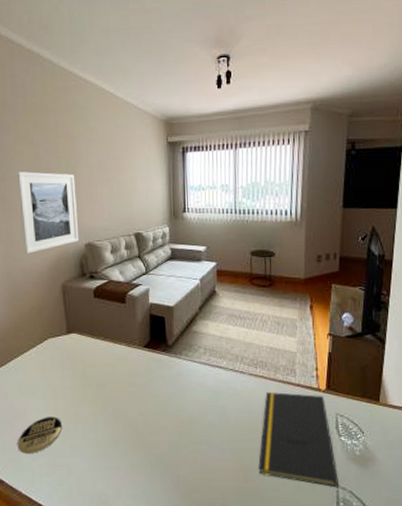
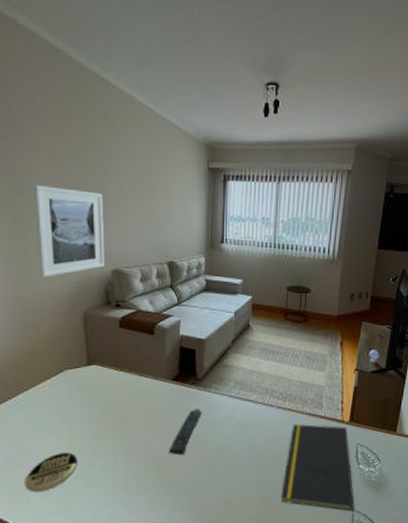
remote control: none [144,375,174,421] -> present [168,409,202,455]

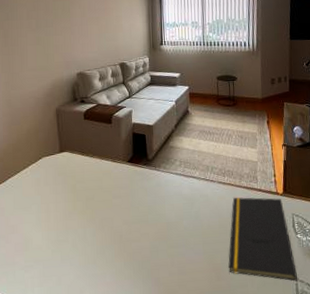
coaster: present [25,452,77,492] -> none [11,229,53,266]
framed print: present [34,185,106,278] -> none [19,12,72,83]
remote control: present [168,409,202,455] -> none [128,186,154,229]

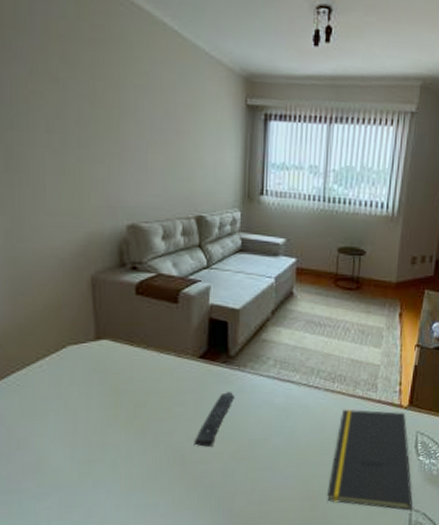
remote control: none [128,186,154,229] -> present [194,392,234,447]

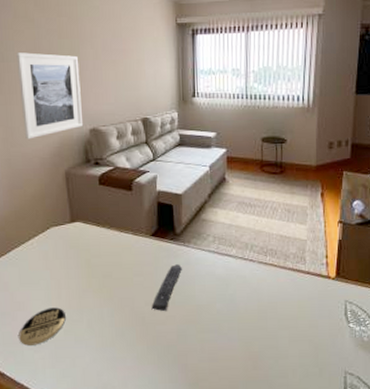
coaster: none [16,445,82,494] -> present [19,307,66,346]
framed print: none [31,120,119,233] -> present [16,52,84,140]
notepad: present [327,409,413,511] -> none [267,279,346,374]

